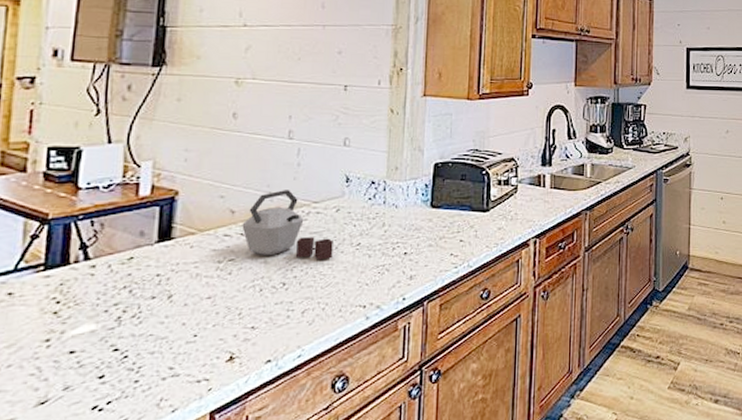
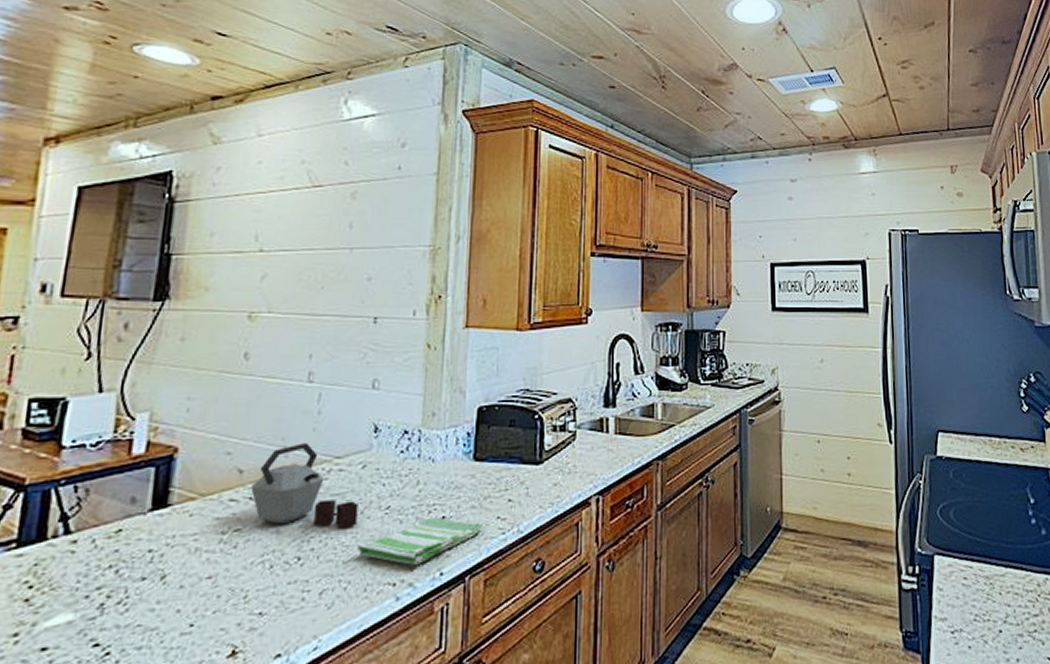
dish towel: none [333,254,439,291] -> present [357,518,483,565]

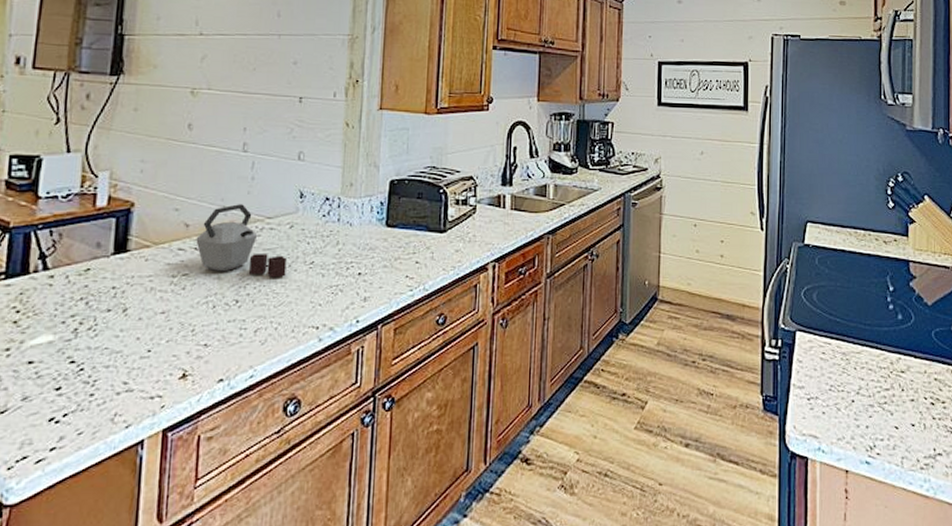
dish towel: present [357,518,483,565] -> none [286,274,393,312]

